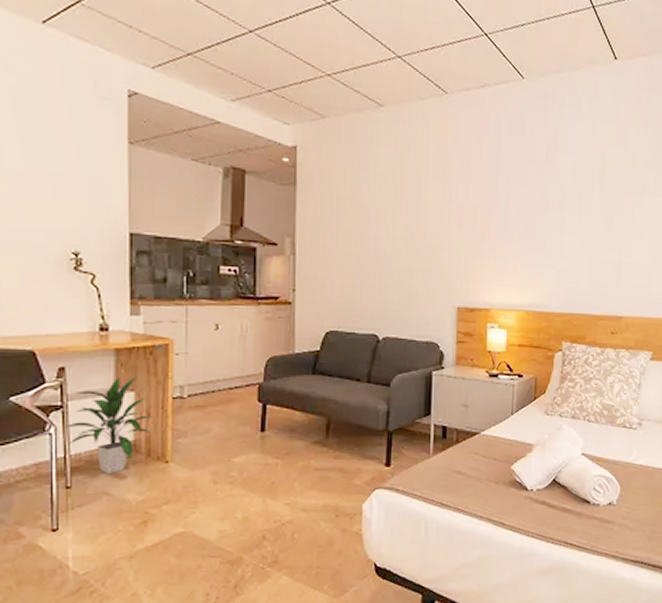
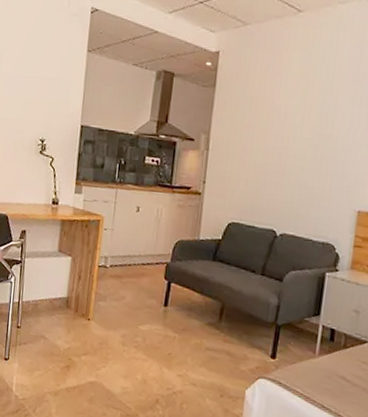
indoor plant: present [64,376,153,473] -> none [21,243,82,322]

